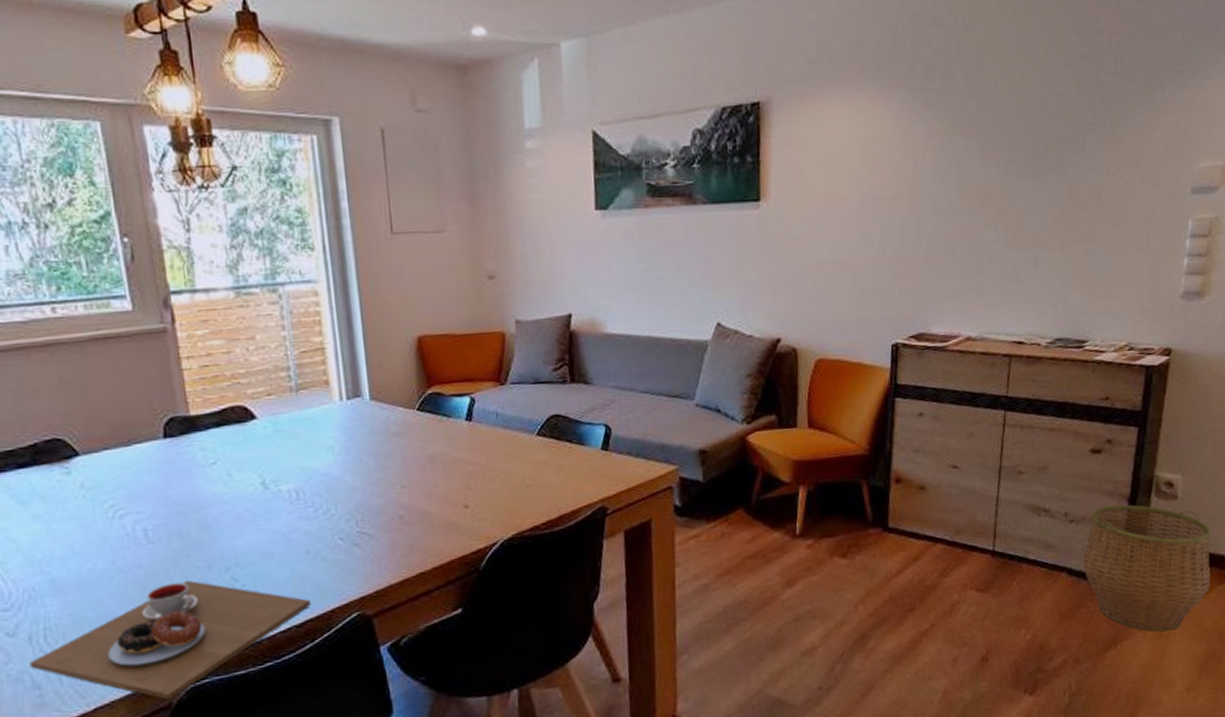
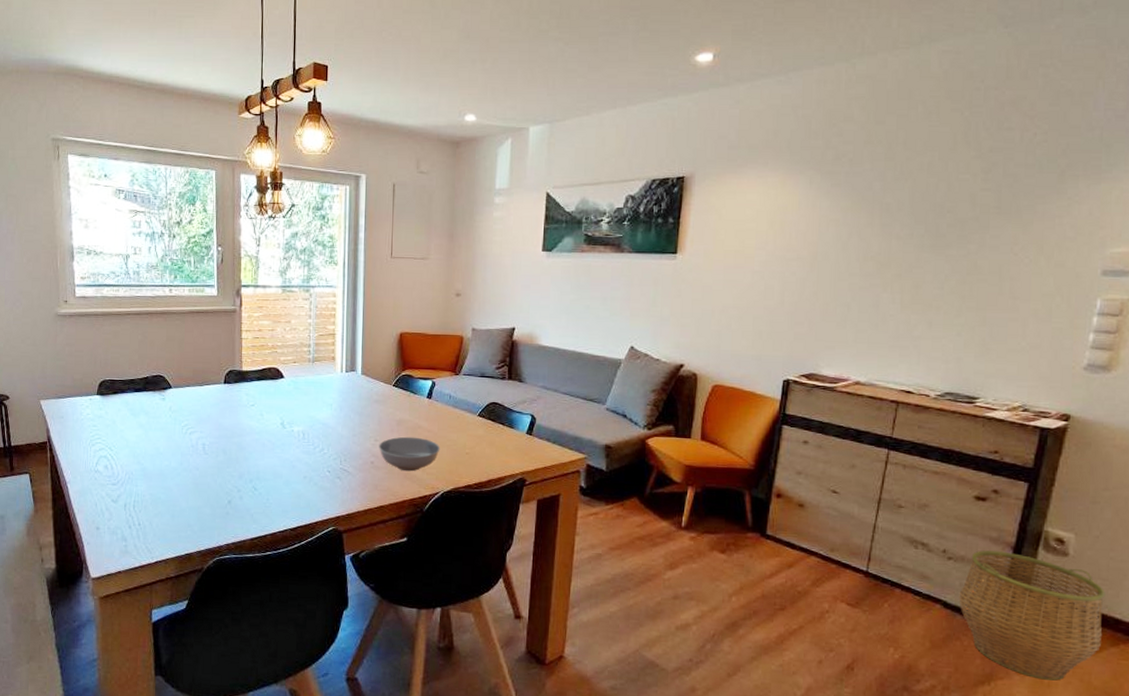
place setting: present [30,580,312,700] -> none [123,483,303,565]
bowl: none [407,474,492,522] -> present [379,436,440,472]

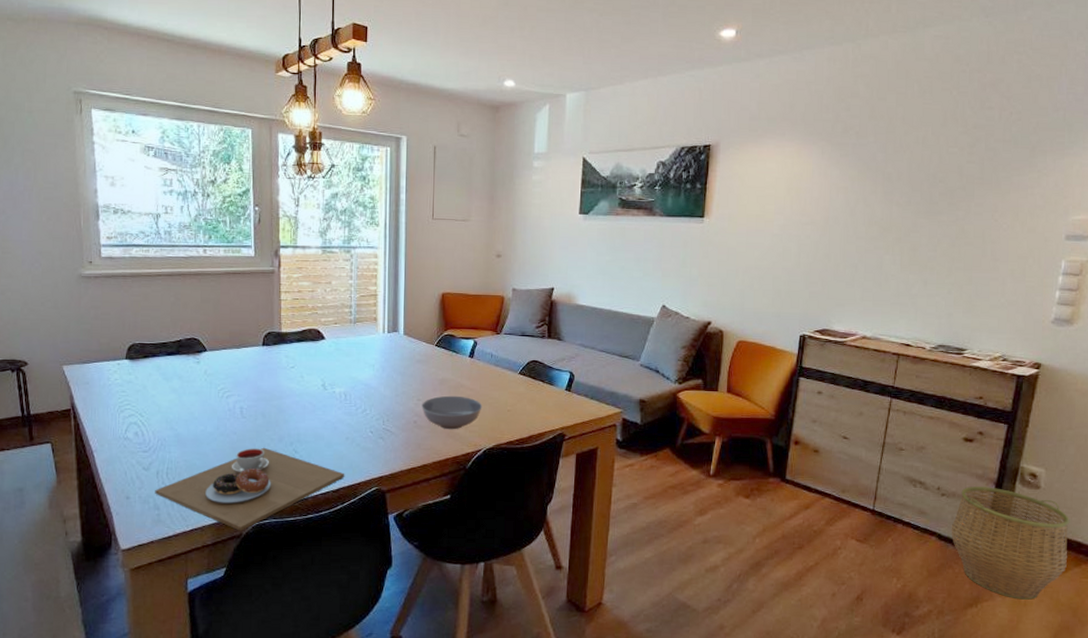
place setting: none [123,483,303,565] -> present [155,447,345,531]

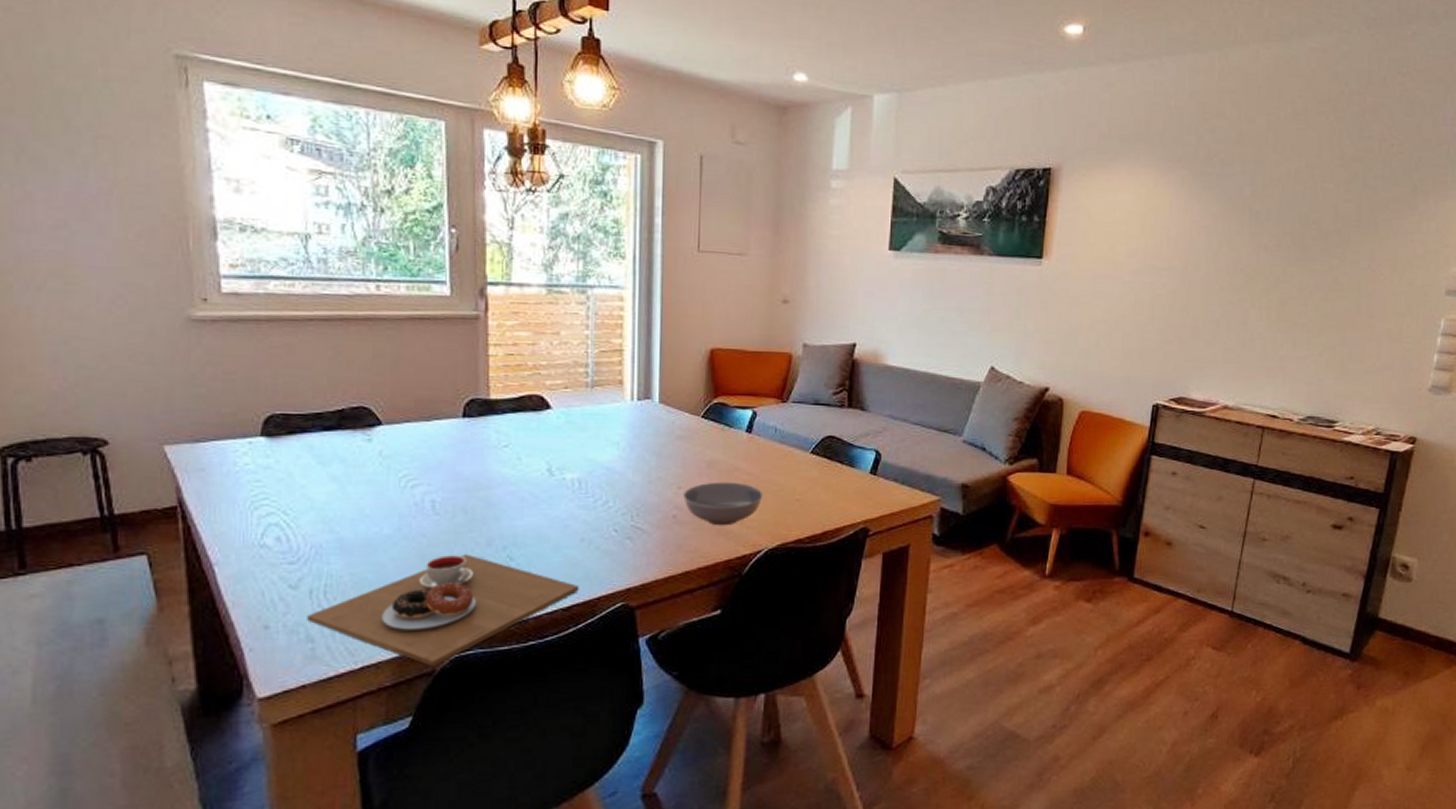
basket: present [951,486,1070,600] -> none [1316,581,1442,709]

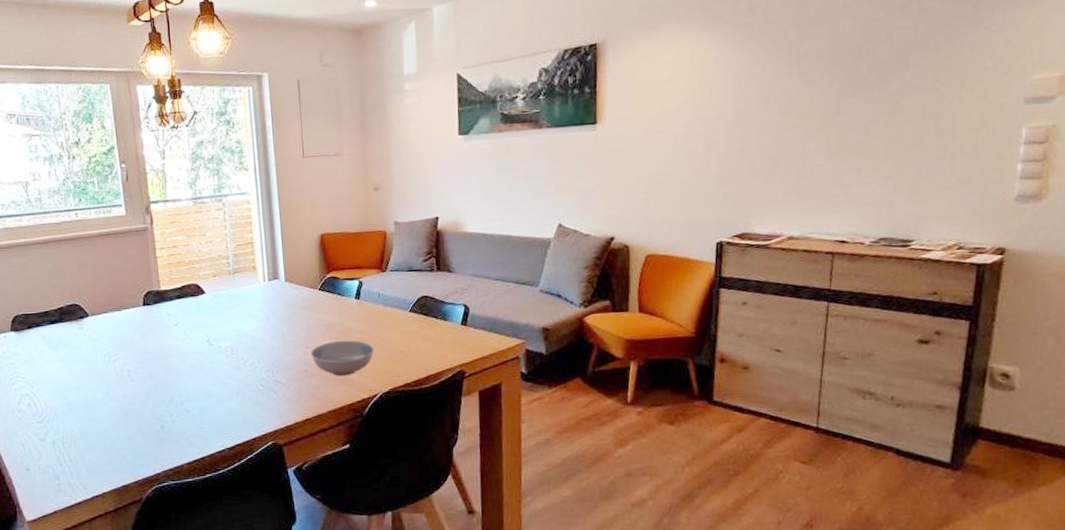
place setting: present [307,553,580,667] -> none [53,409,240,496]

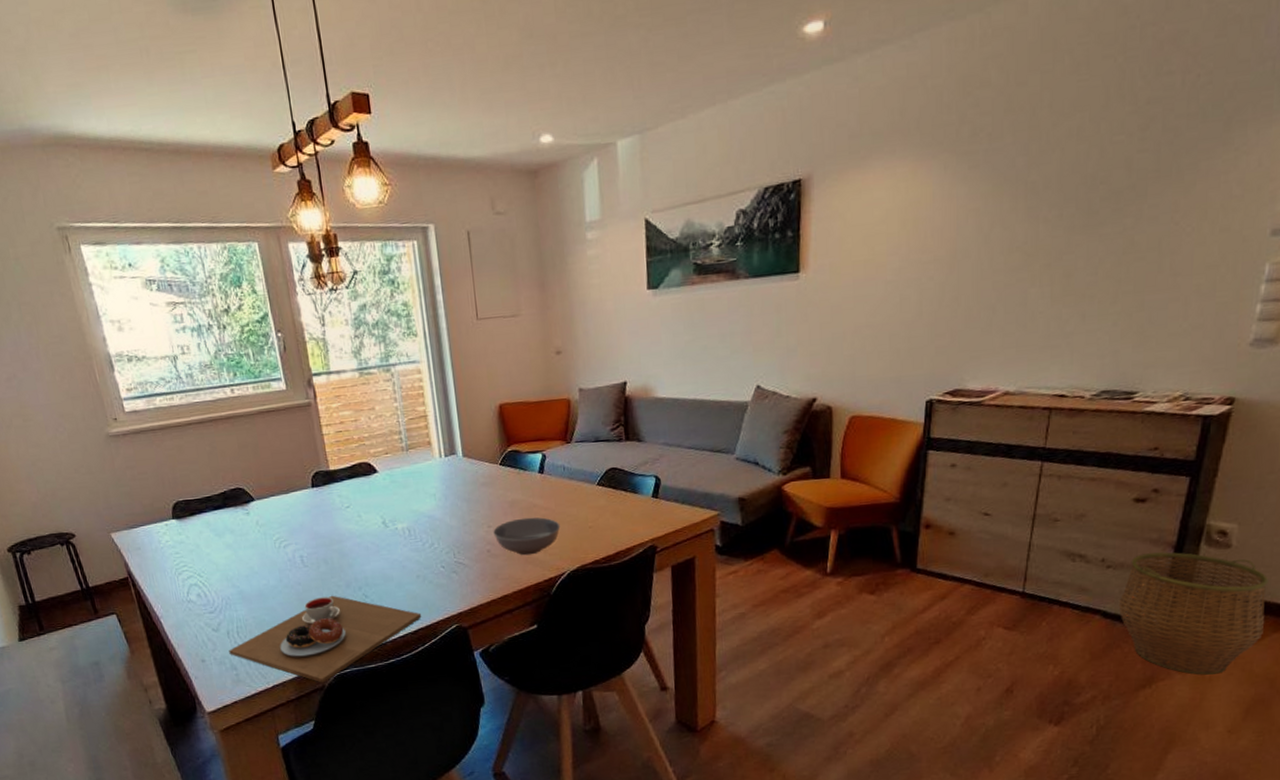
place setting: none [53,409,240,496] -> present [229,595,422,683]
basket: none [910,392,1055,516] -> present [1118,552,1269,675]

